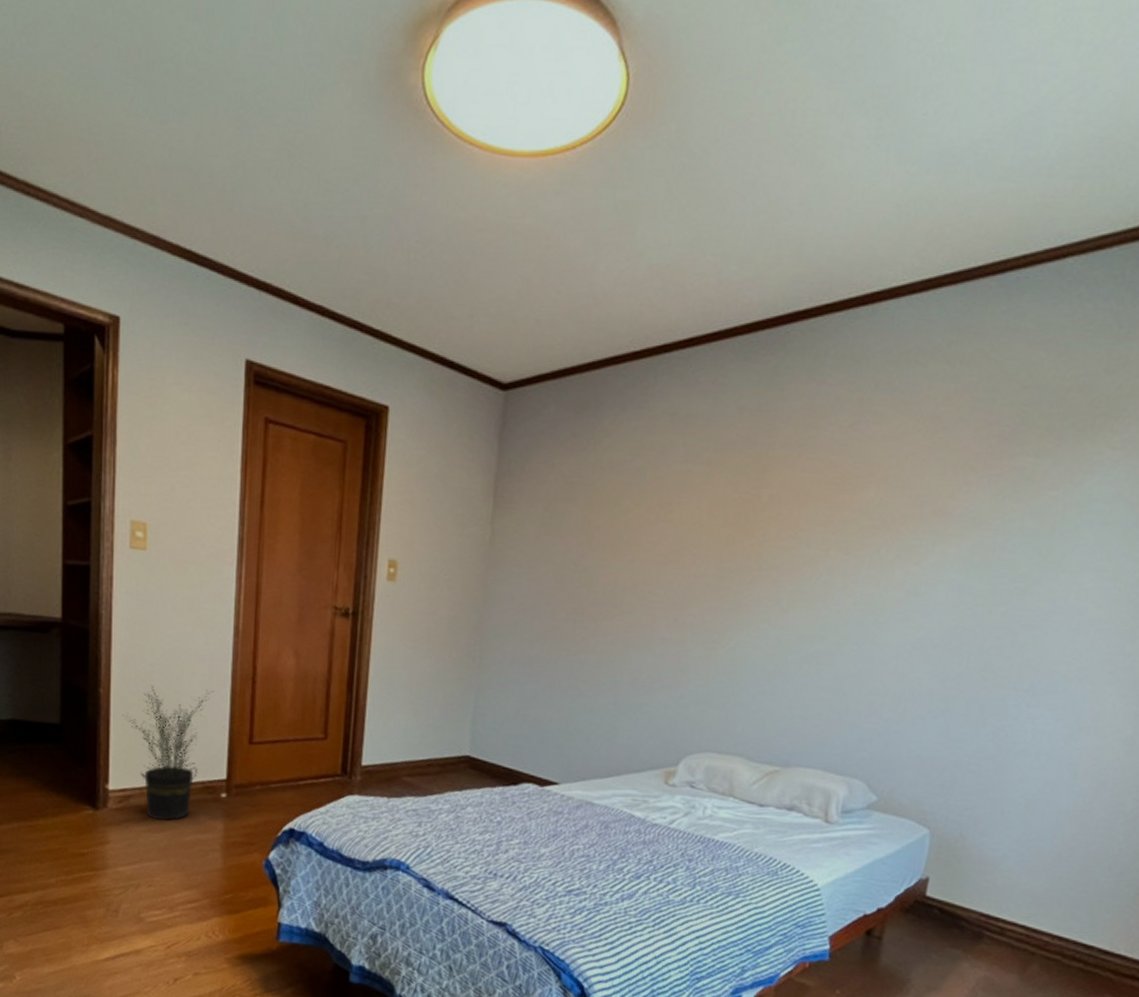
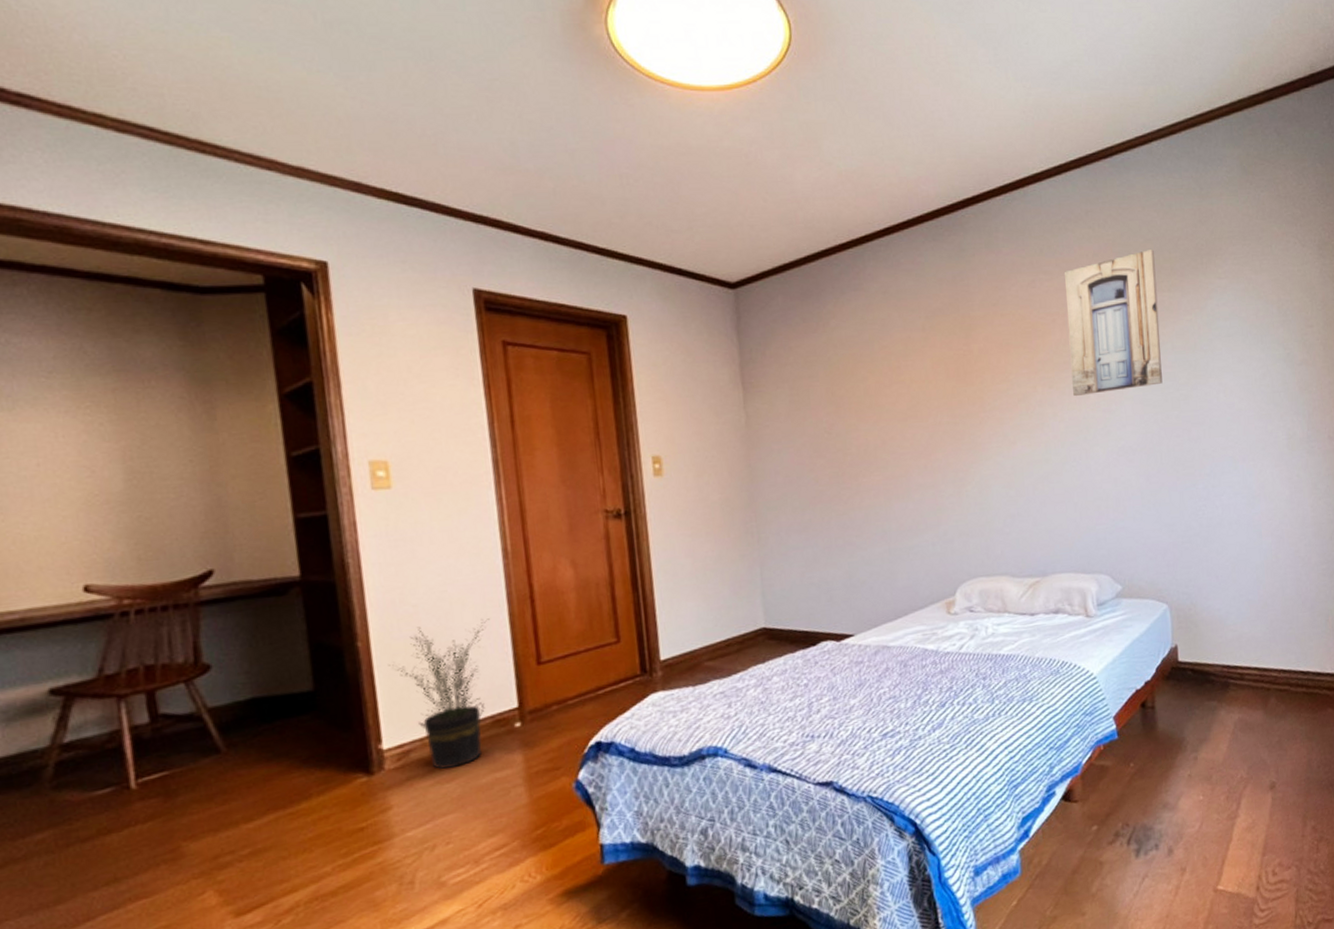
wall art: none [874,400,1029,571] -> present [1065,249,1163,397]

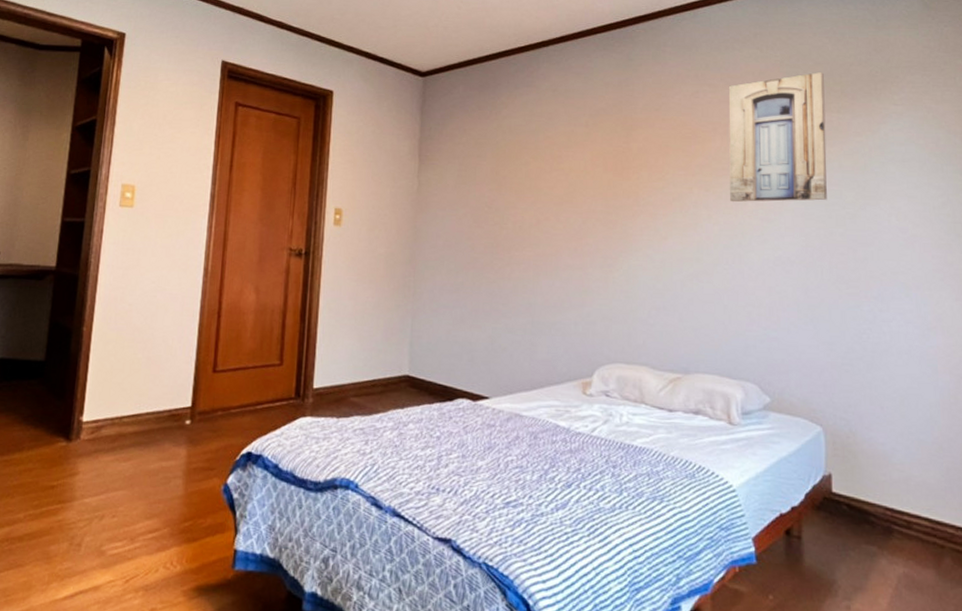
potted plant: present [387,618,490,769] -> none [101,322,184,450]

